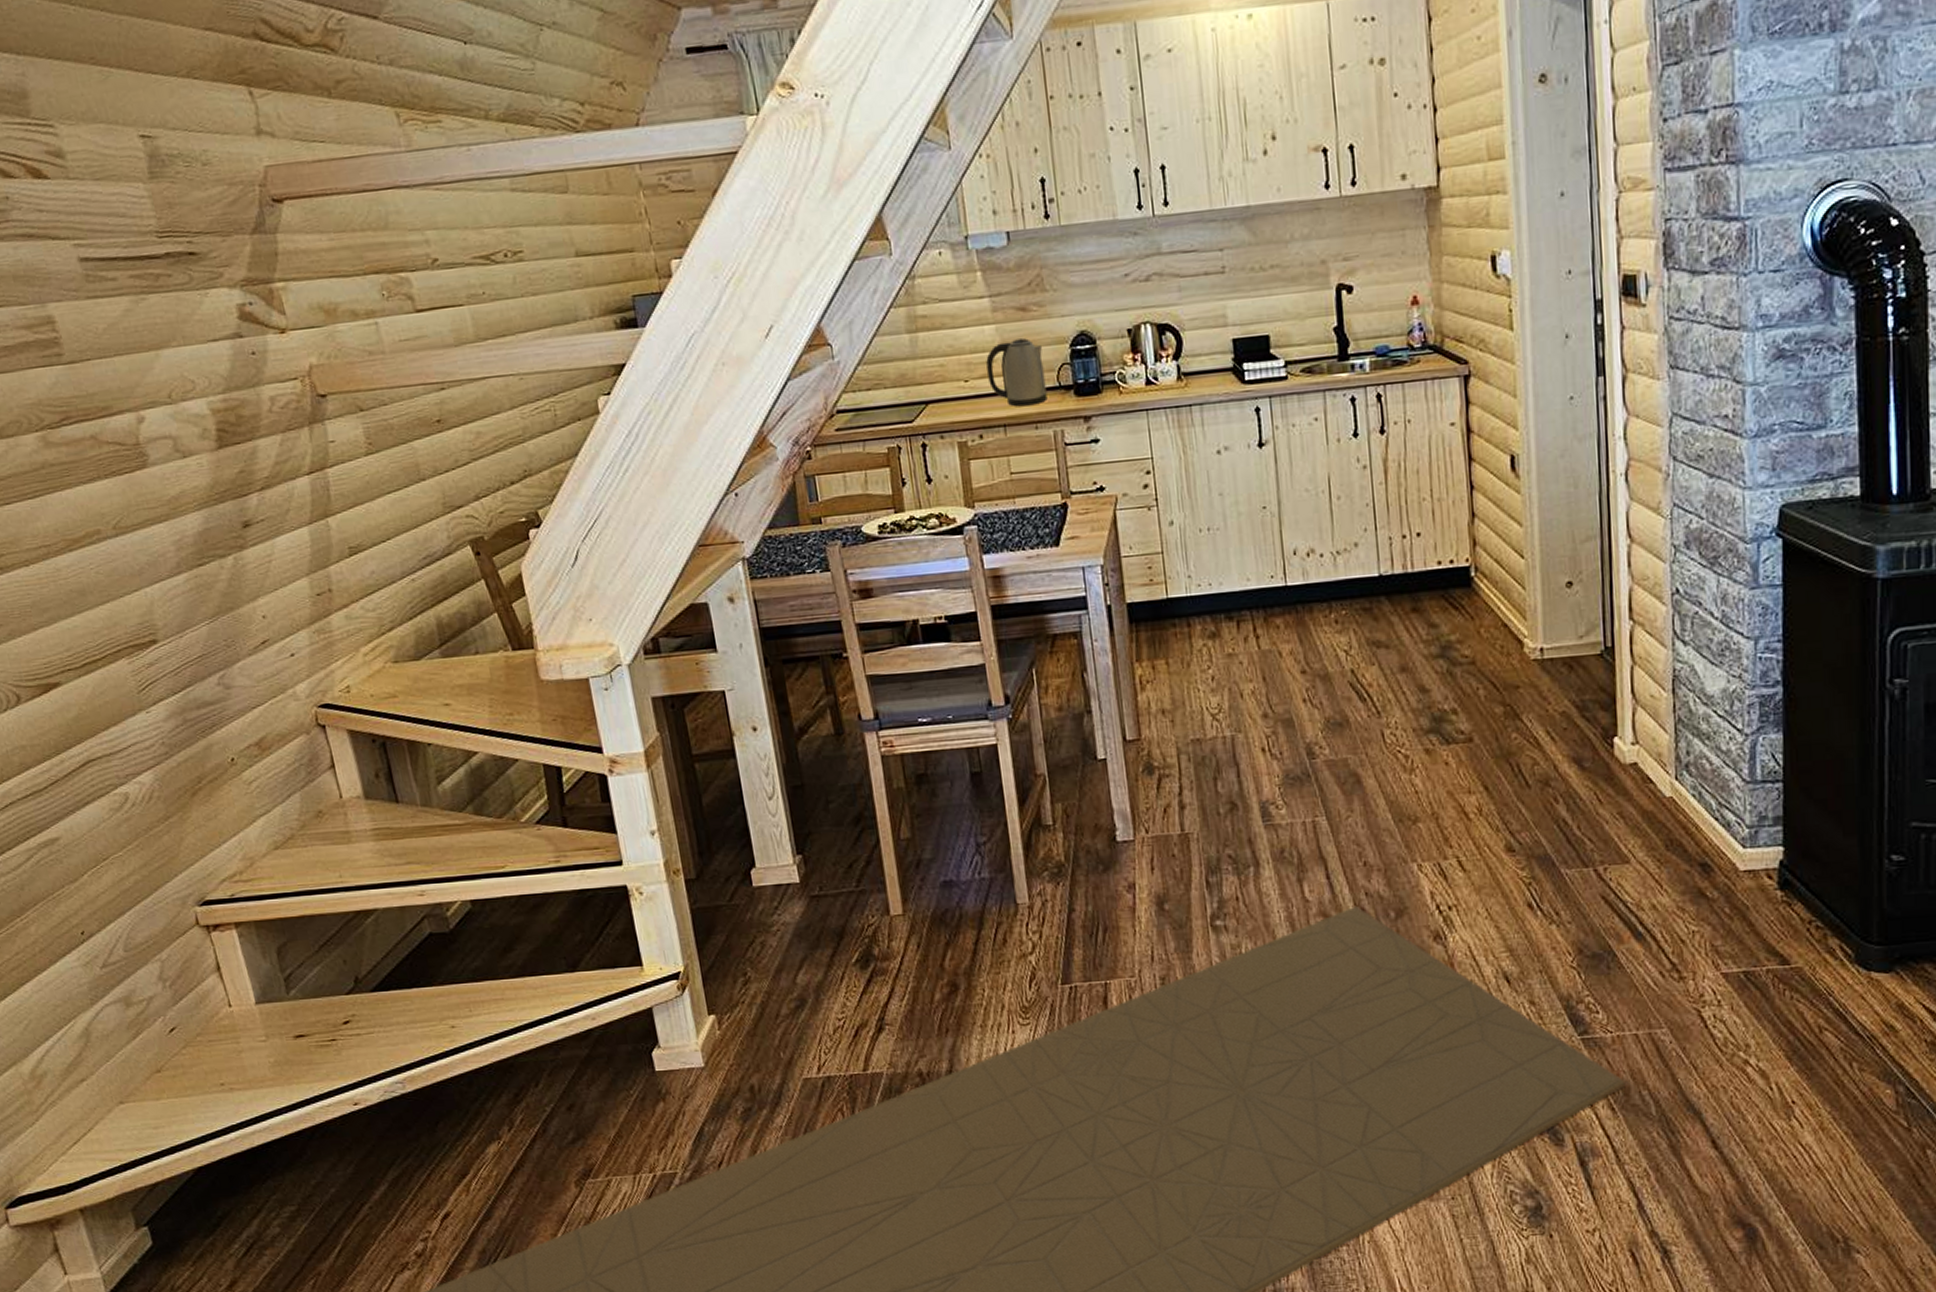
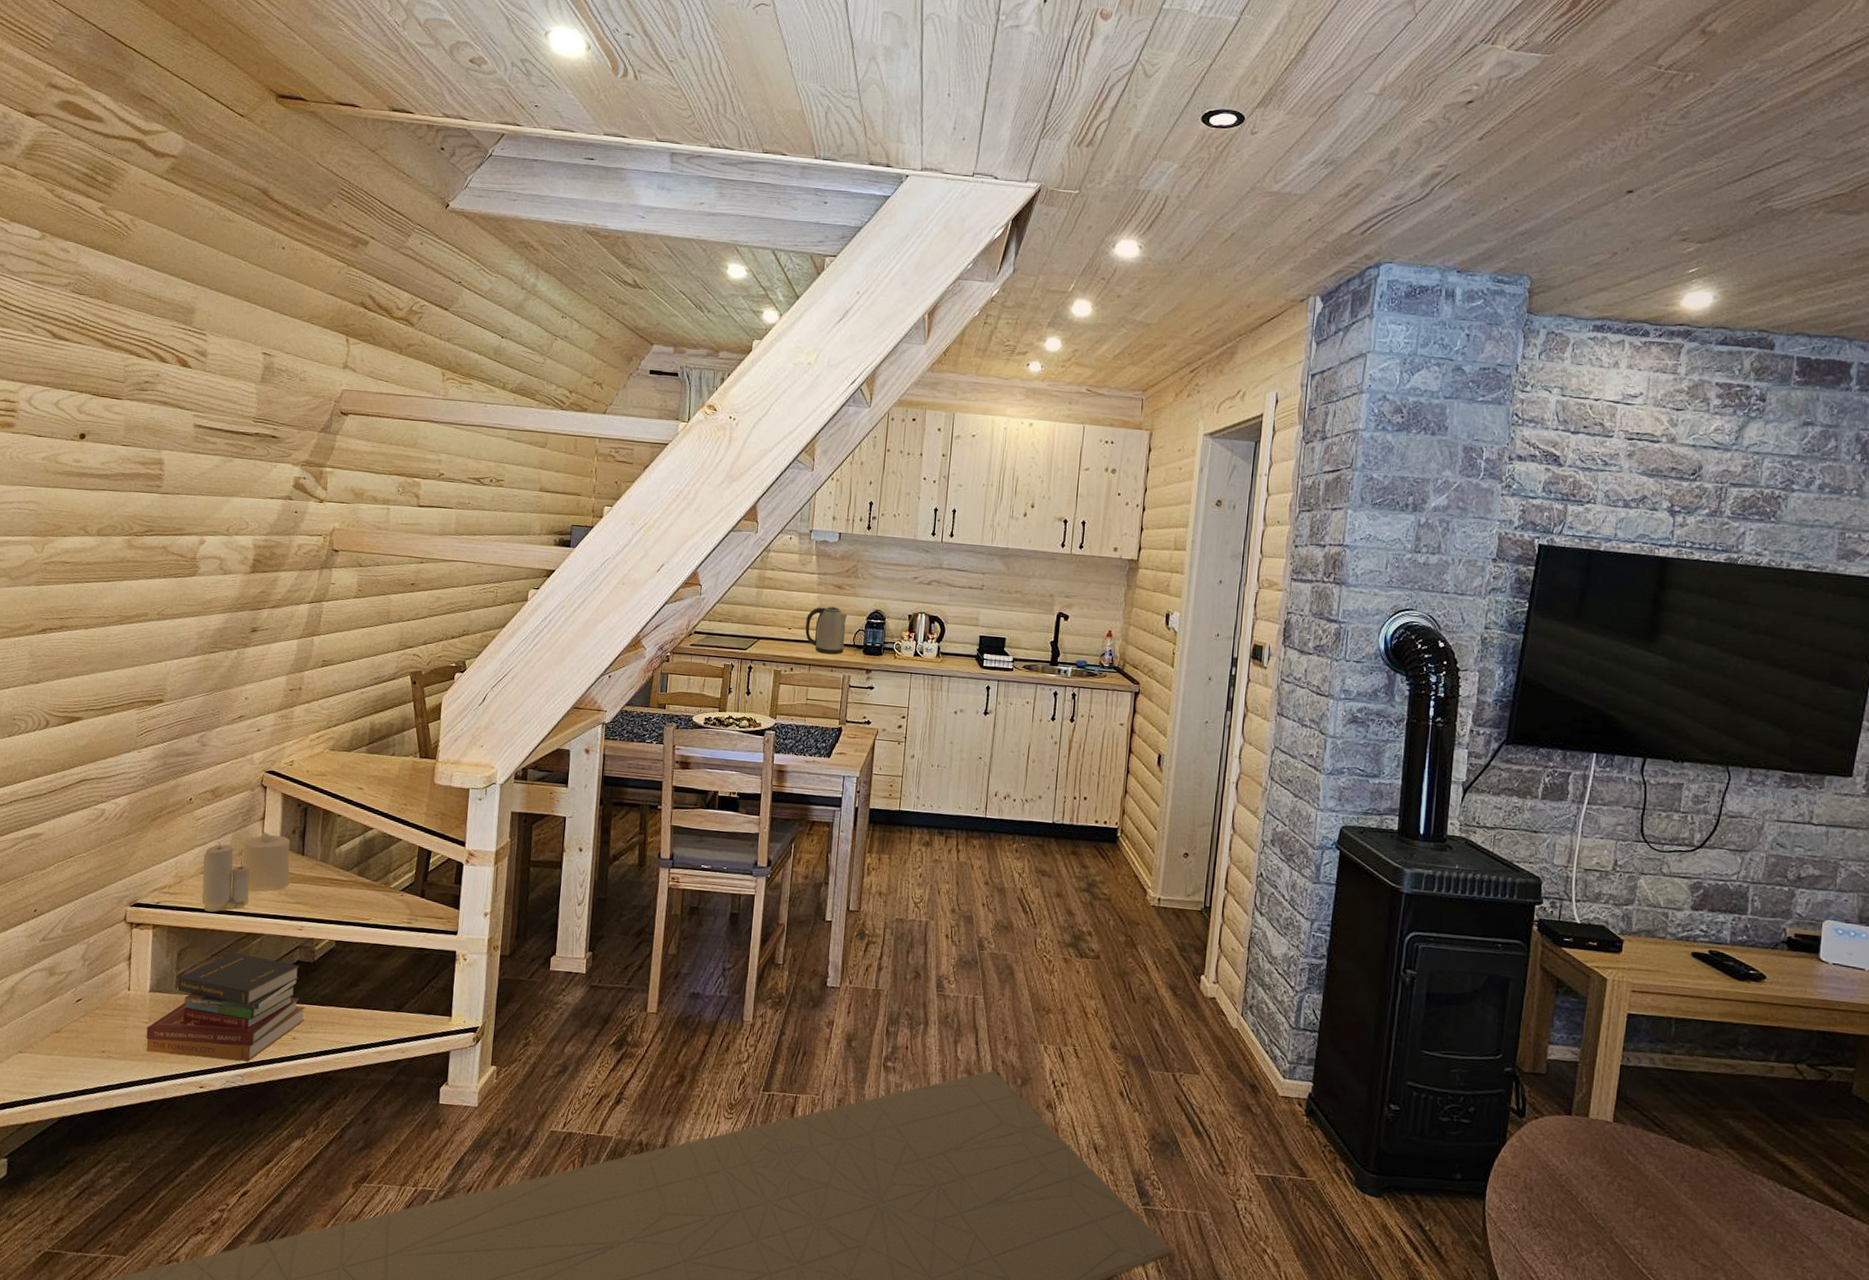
books: none [266,937,459,1074] -> present [146,952,305,1062]
candle: none [270,807,346,895] -> present [202,842,250,912]
candle: none [316,782,391,860] -> present [241,831,290,892]

